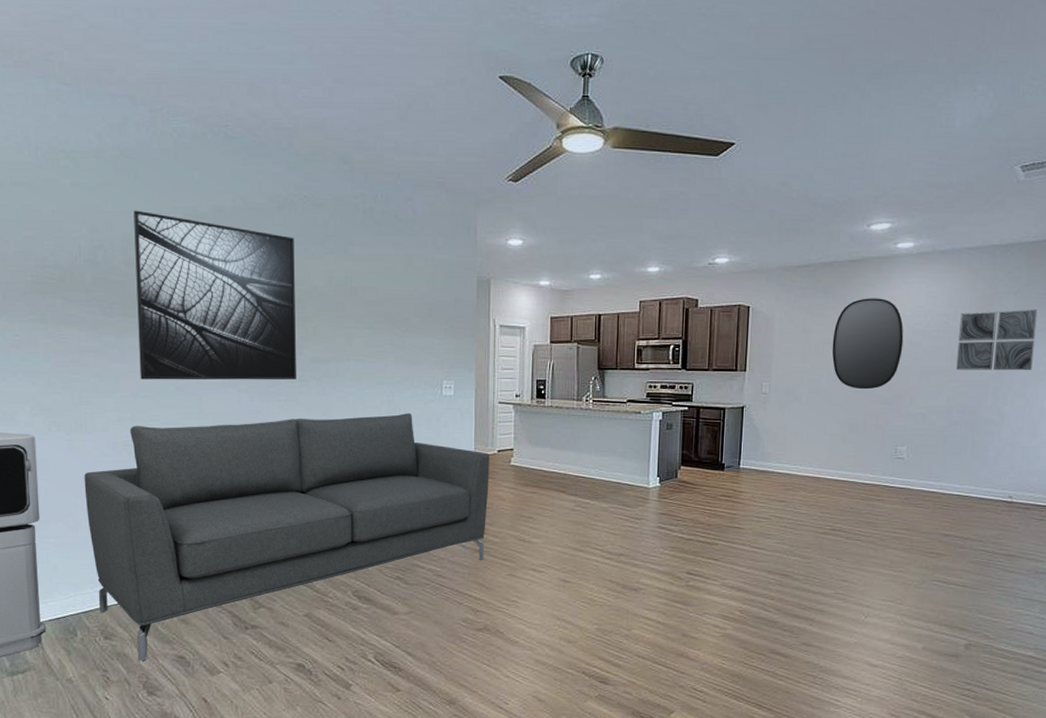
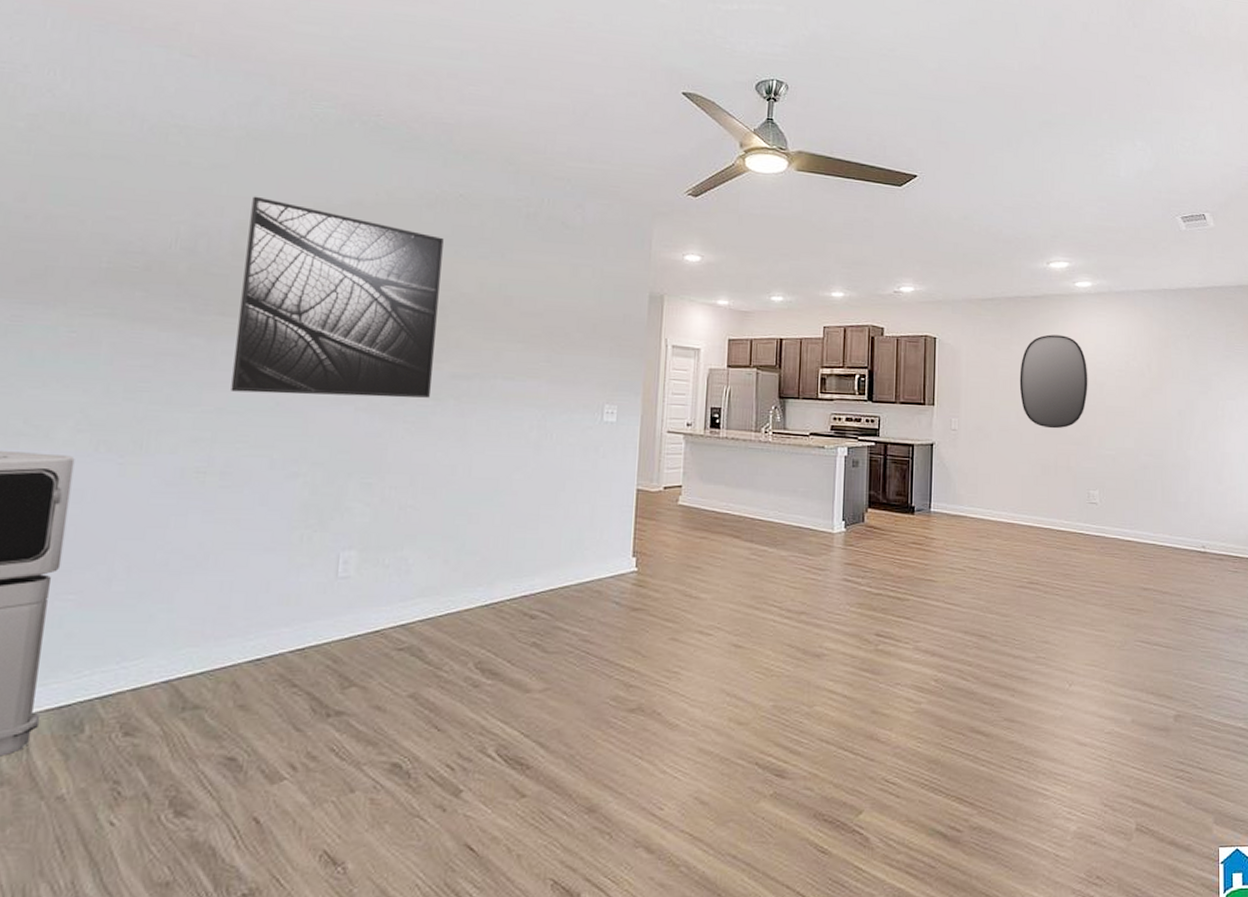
sofa: present [84,413,490,661] -> none [122,441,654,766]
wall art: present [956,309,1038,371] -> none [1140,353,1211,415]

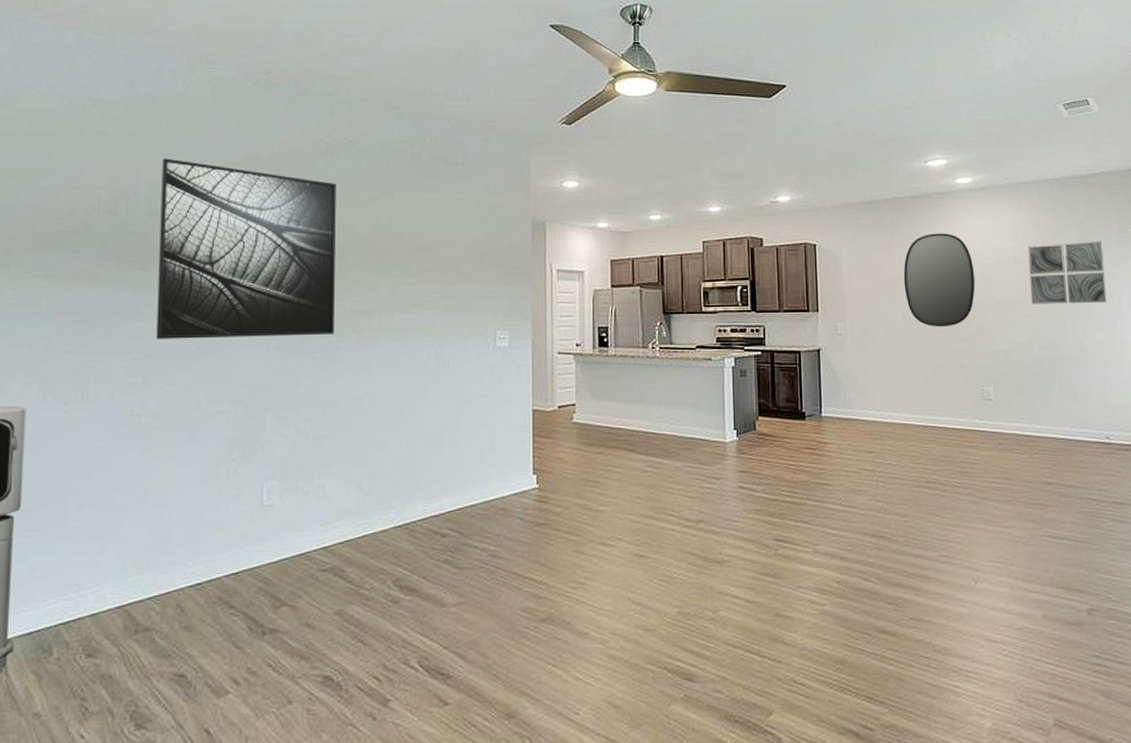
wall art: none [1140,353,1211,415] -> present [1028,241,1107,304]

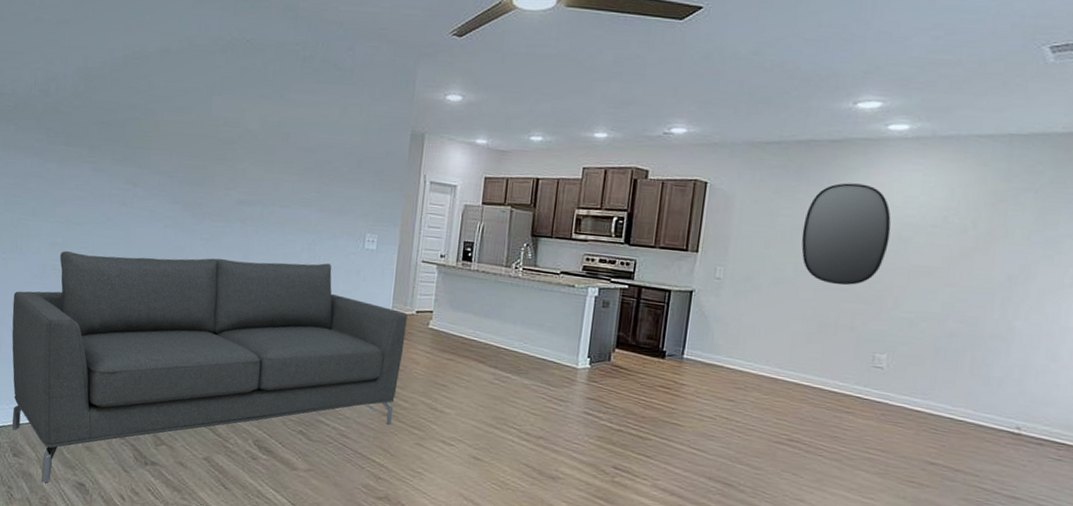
sofa: none [79,368,550,684] -> present [11,250,408,483]
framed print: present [156,158,336,339] -> none [75,46,233,220]
wall art: present [1028,241,1107,304] -> none [955,207,1065,282]

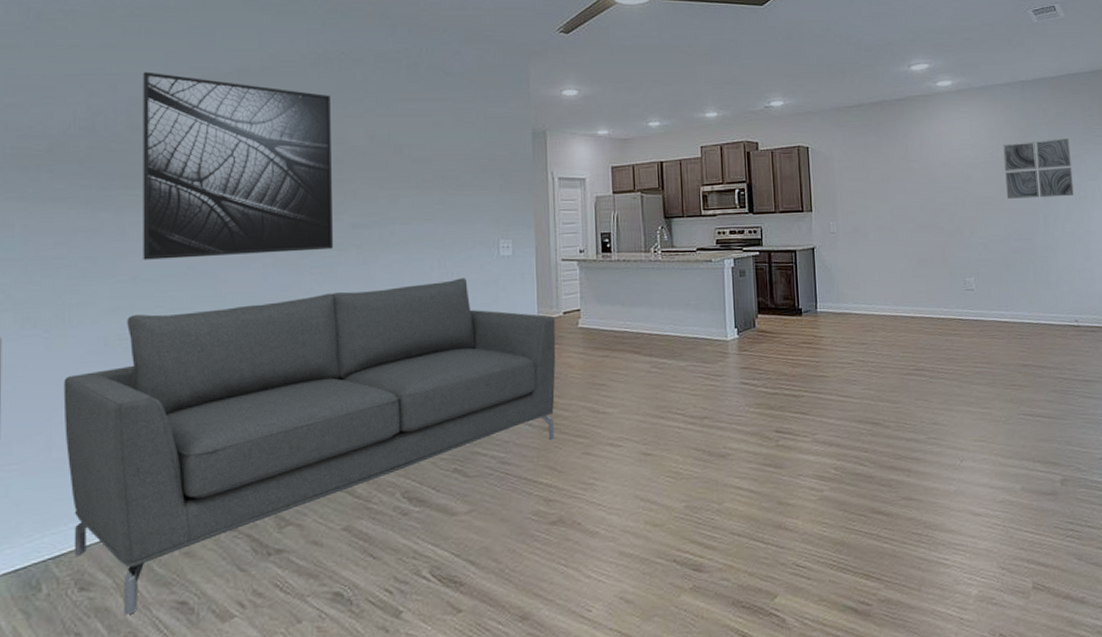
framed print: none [75,46,233,220] -> present [143,71,333,260]
home mirror: present [801,183,891,286] -> none [890,134,957,223]
wall art: none [955,207,1065,282] -> present [1003,138,1074,199]

